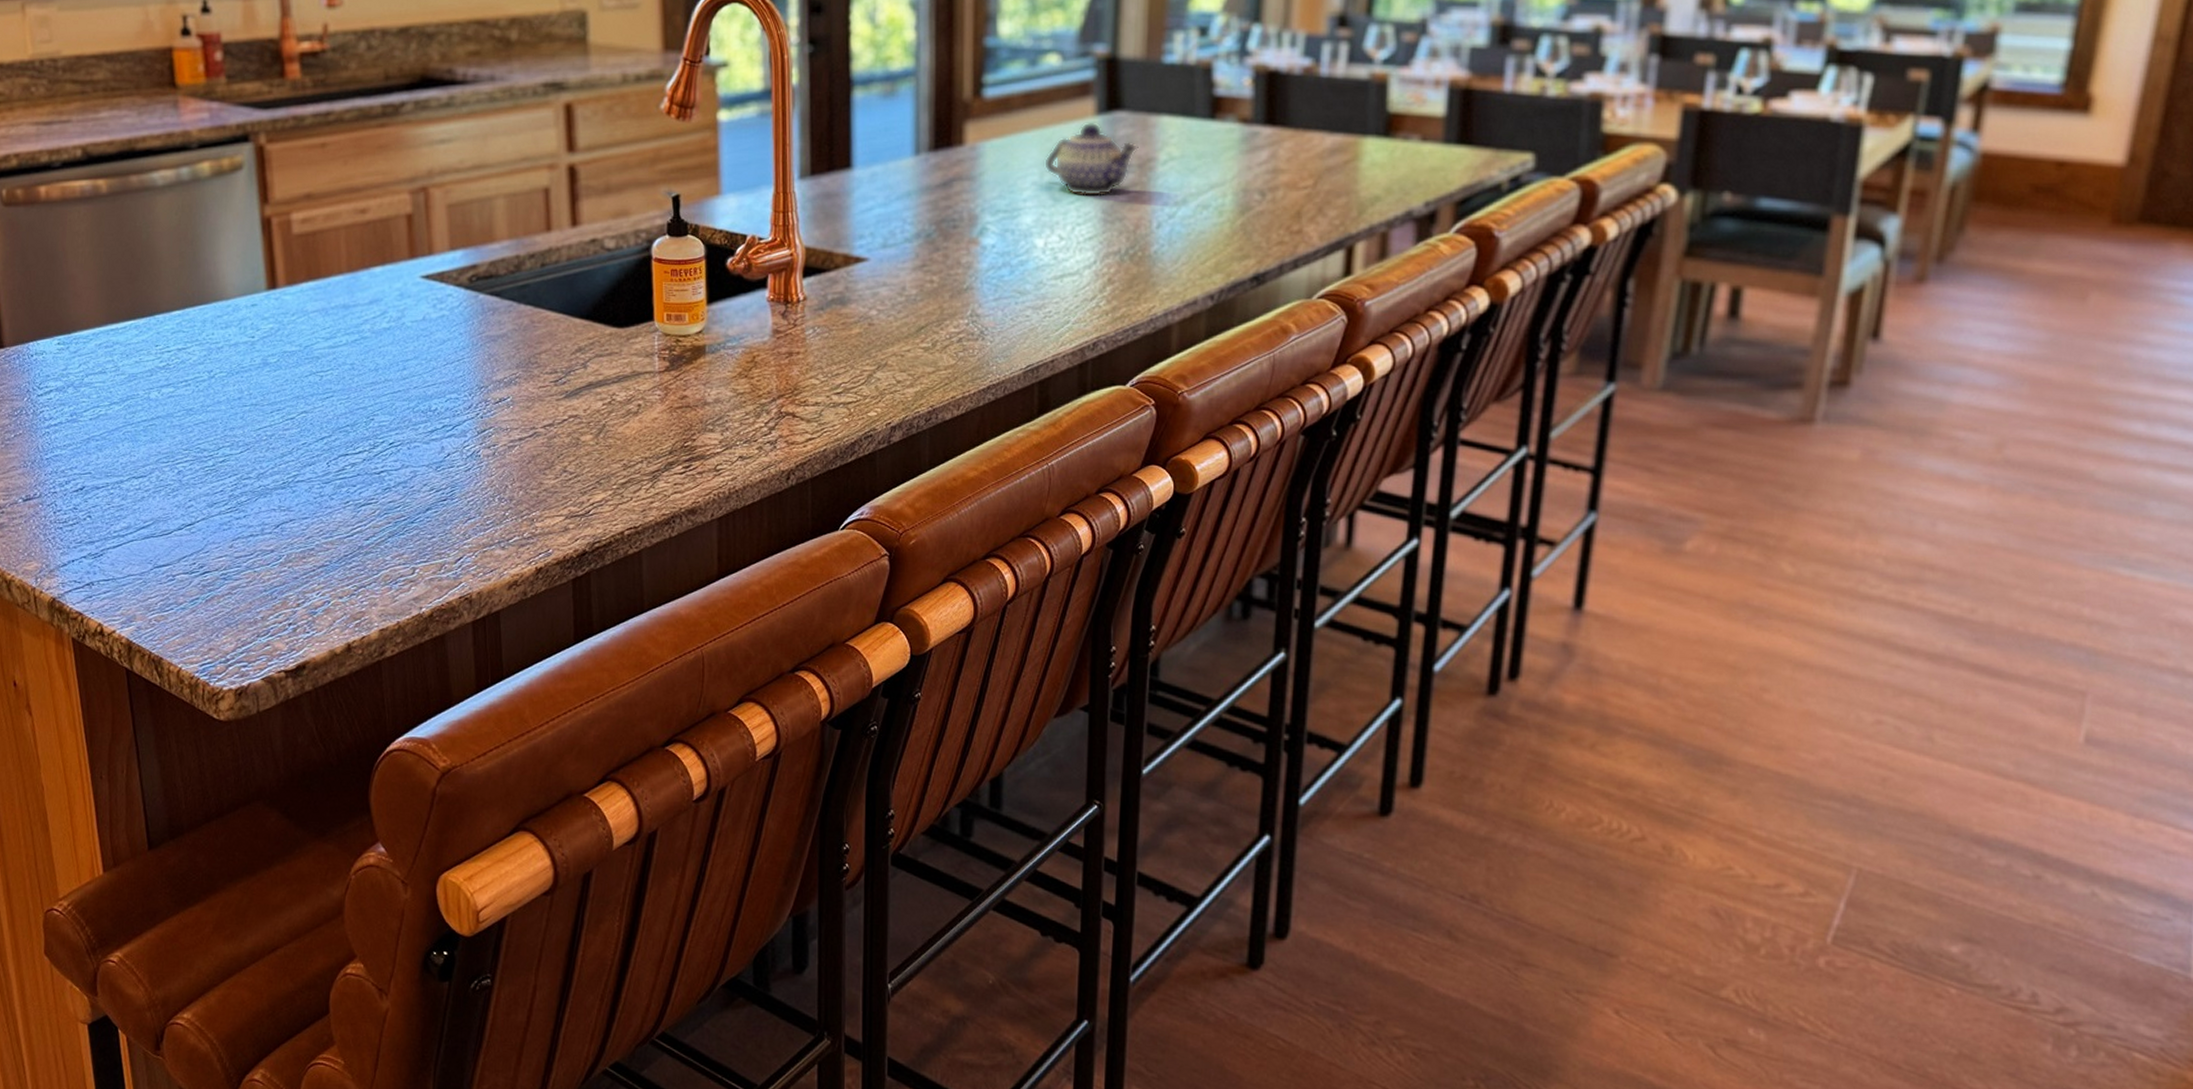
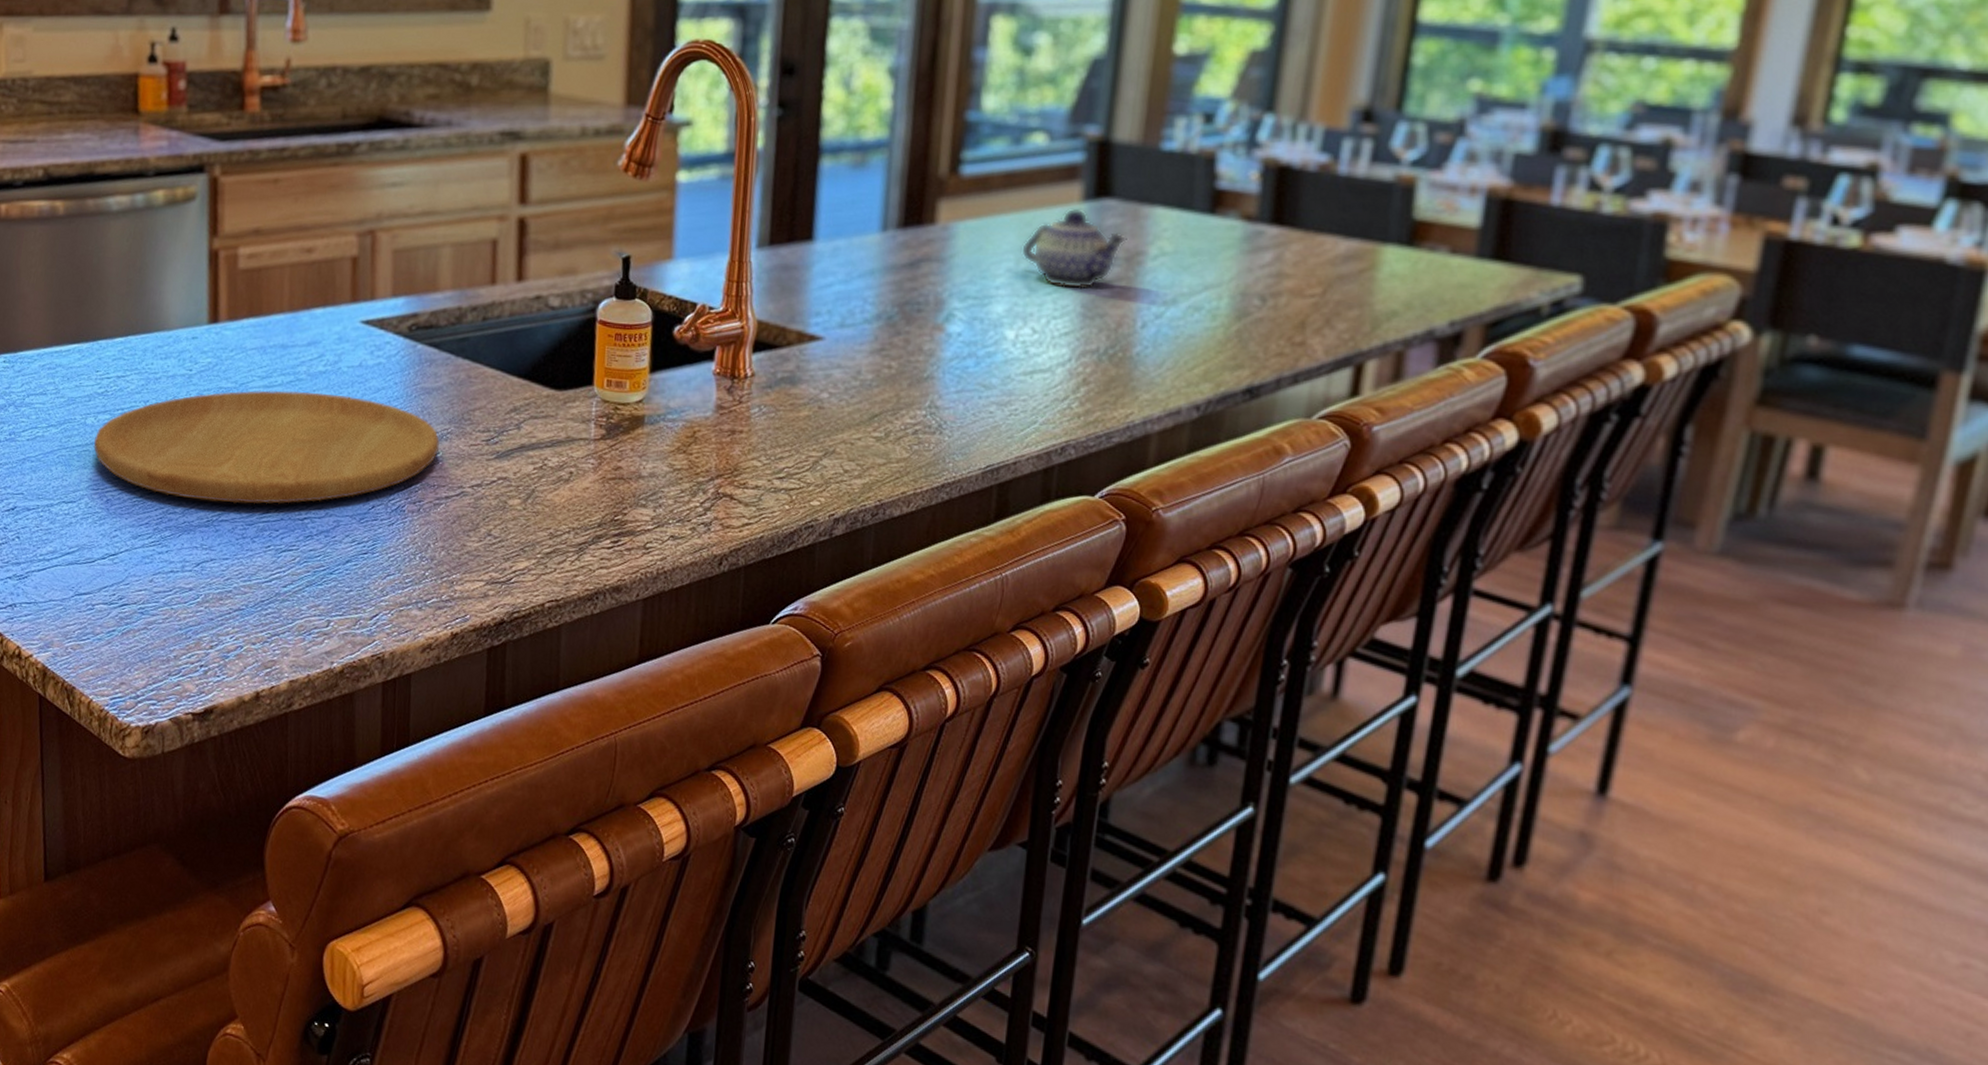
cutting board: none [159,349,509,464] -> present [93,390,440,504]

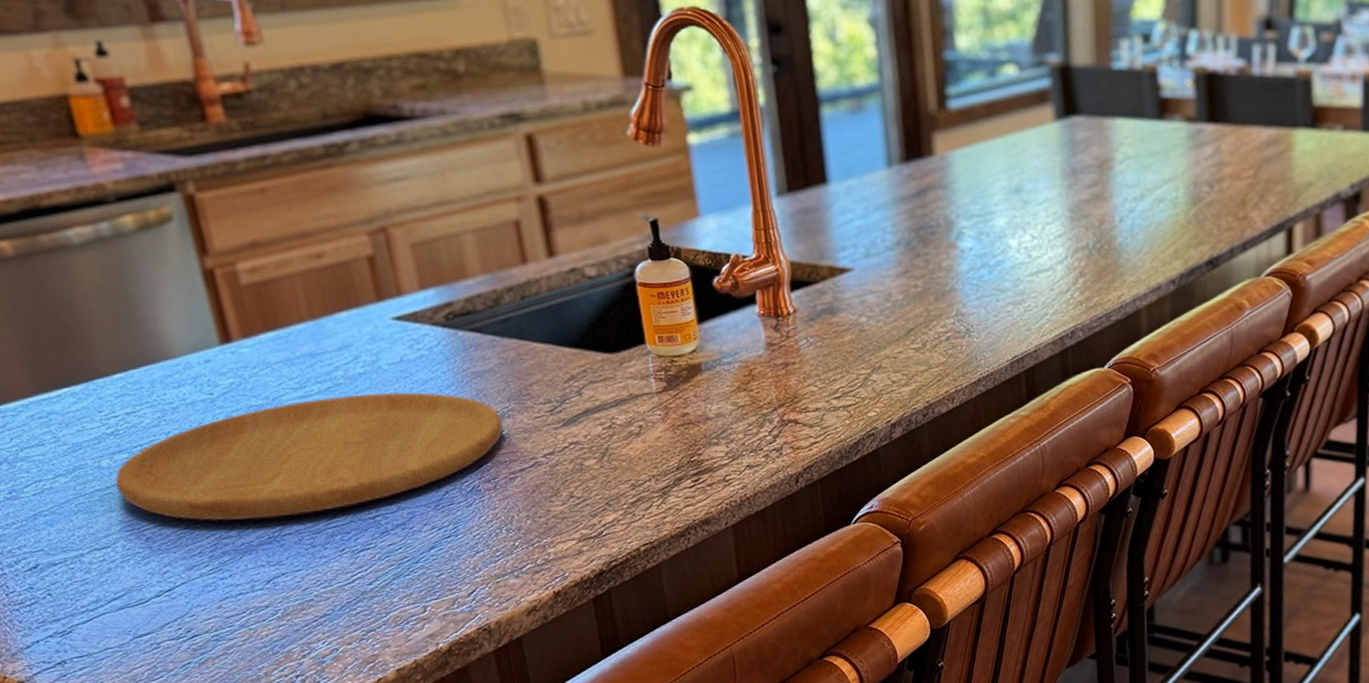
teapot: present [1020,208,1127,289] -> none [1010,127,1097,198]

